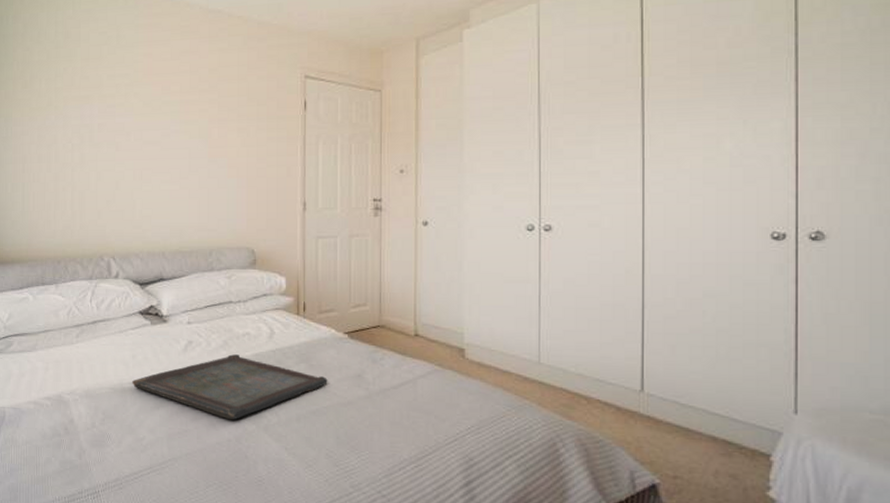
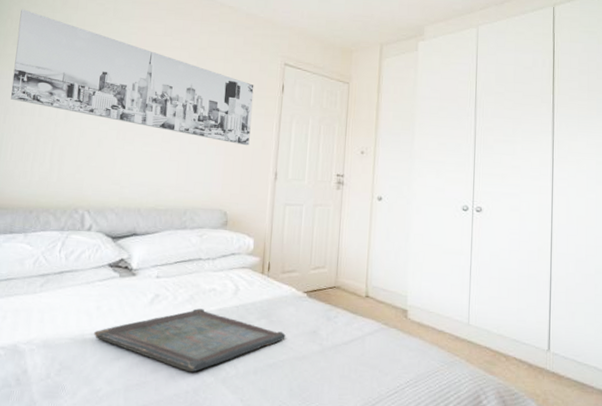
wall art: none [25,49,273,175] -> present [10,9,254,146]

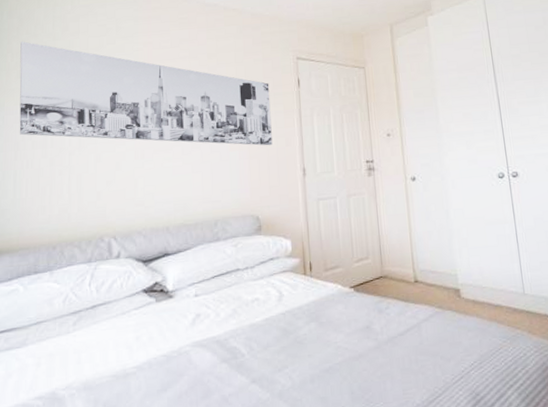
serving tray: present [94,308,286,372] -> none [136,322,338,392]

